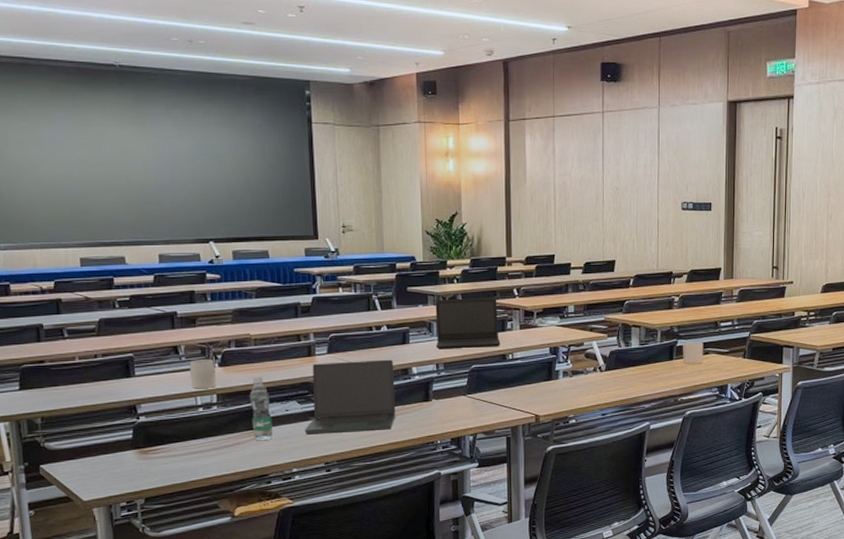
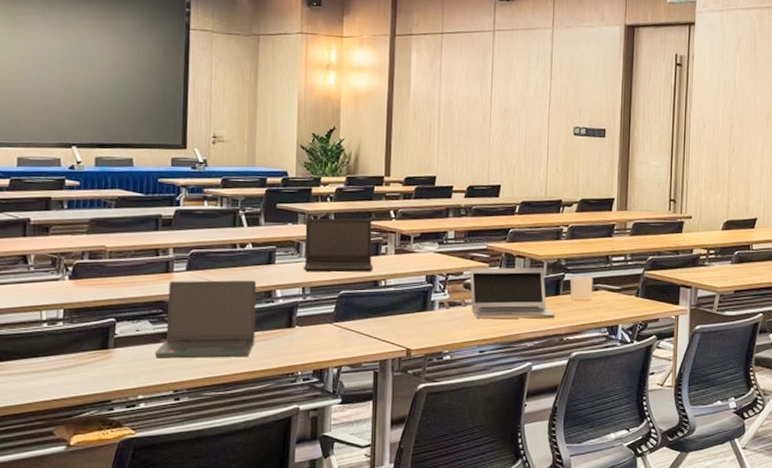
mug: present [189,359,216,389] -> none [37,271,65,303]
bottle: present [249,375,273,441] -> none [98,291,121,363]
laptop: none [590,335,669,385] -> present [470,267,555,319]

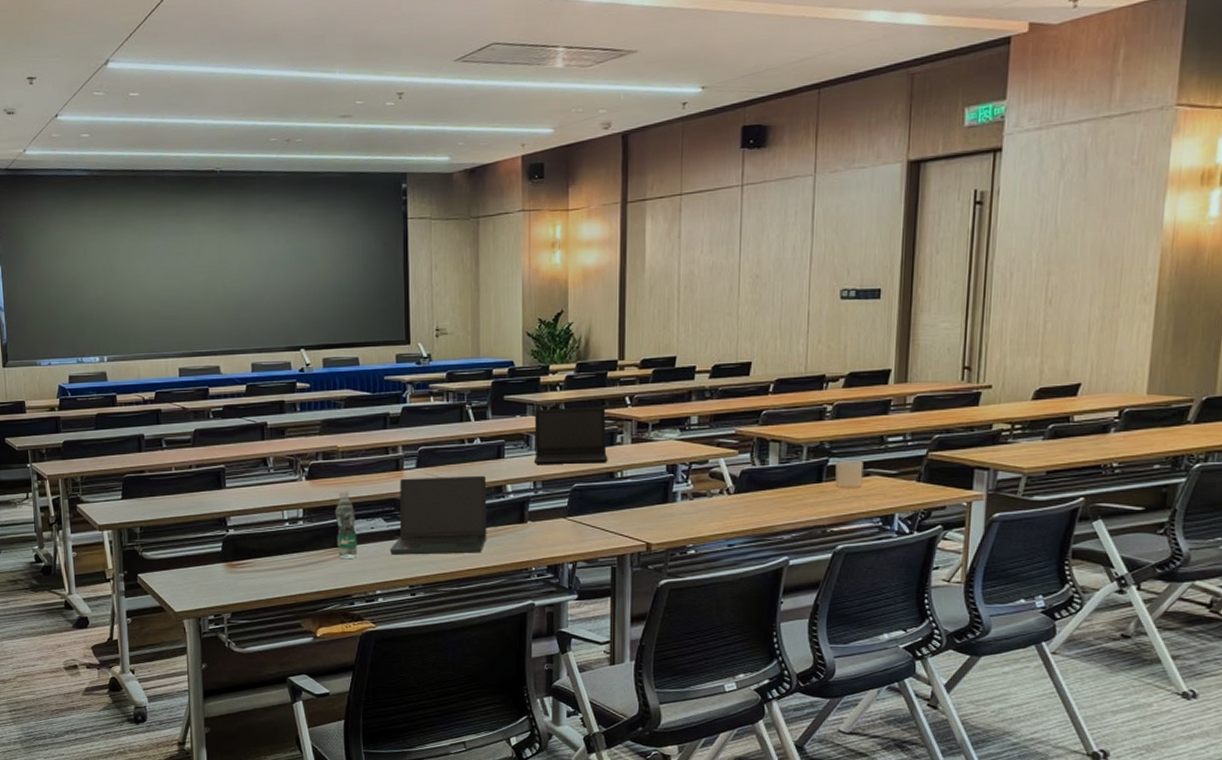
bottle: none [98,291,121,363] -> present [335,490,357,559]
laptop: present [470,267,555,319] -> none [716,452,816,510]

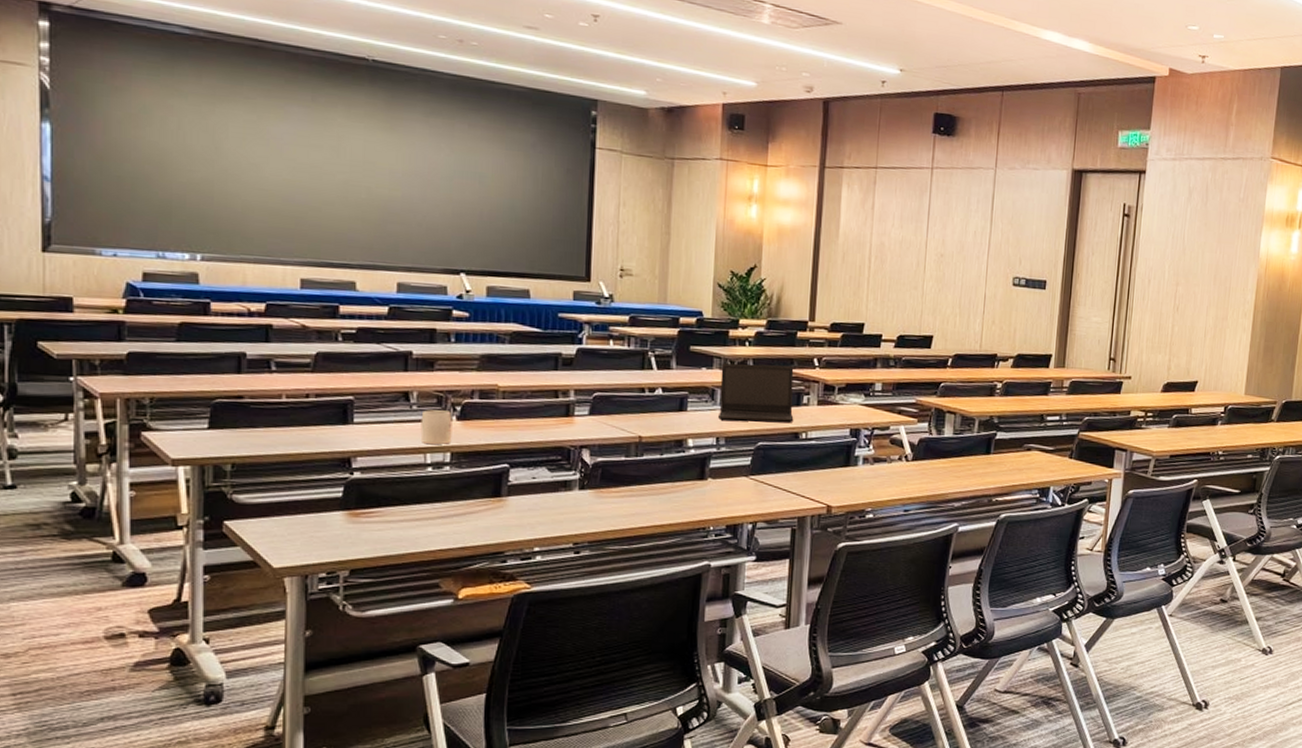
mug: none [277,472,303,503] -> present [420,410,452,445]
bottle: present [335,490,357,559] -> none [490,434,515,512]
laptop: present [390,475,487,555] -> none [553,425,667,510]
mug: present [834,460,864,489] -> none [1001,435,1026,462]

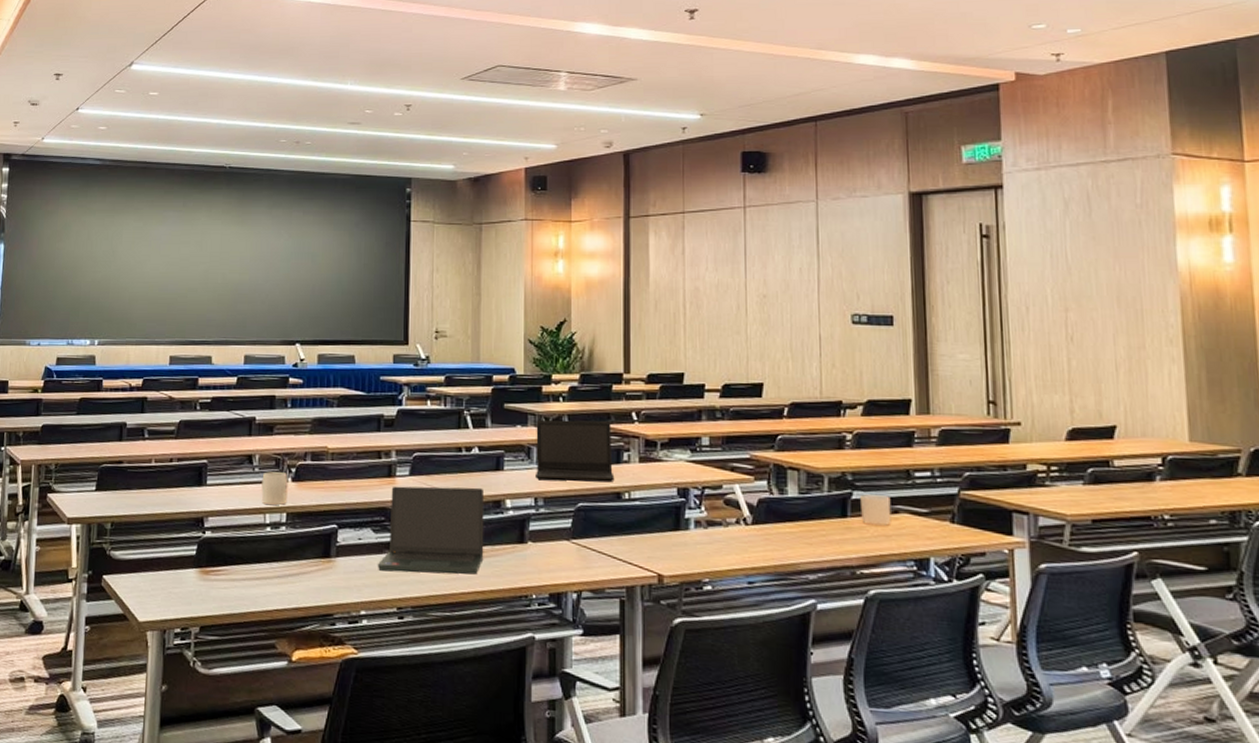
laptop: none [553,425,667,510] -> present [378,486,485,575]
mug: none [1001,435,1026,462] -> present [859,494,892,527]

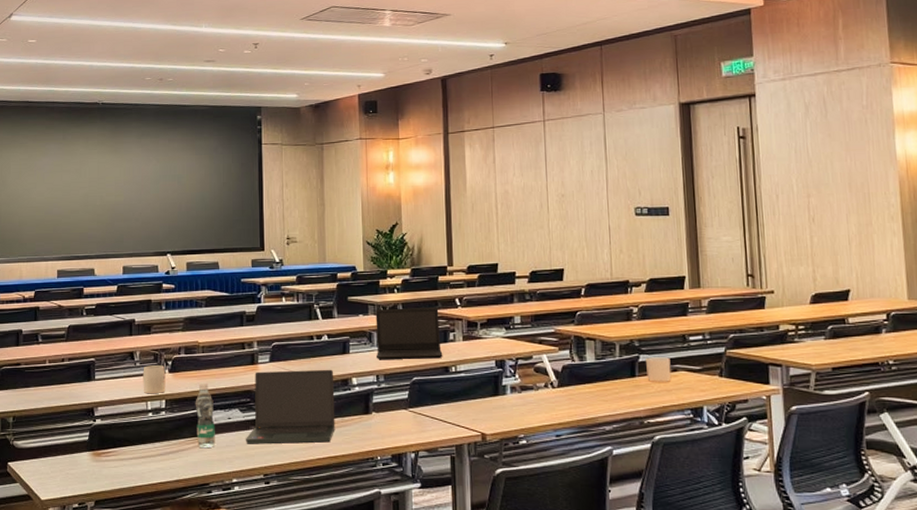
bottle: none [320,495,343,573] -> present [195,382,215,449]

